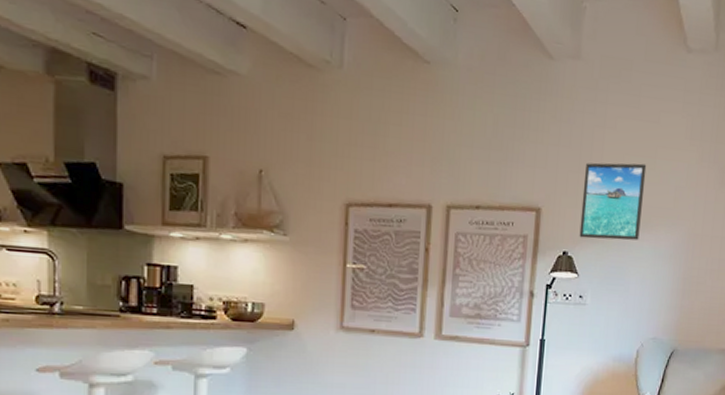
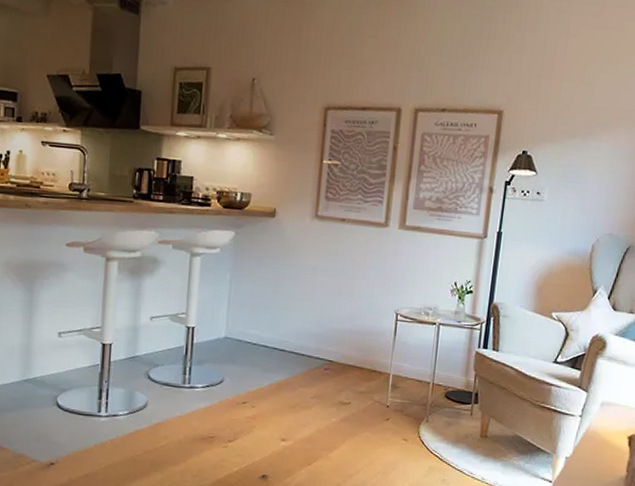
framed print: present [579,162,647,241] -> none [539,68,608,141]

